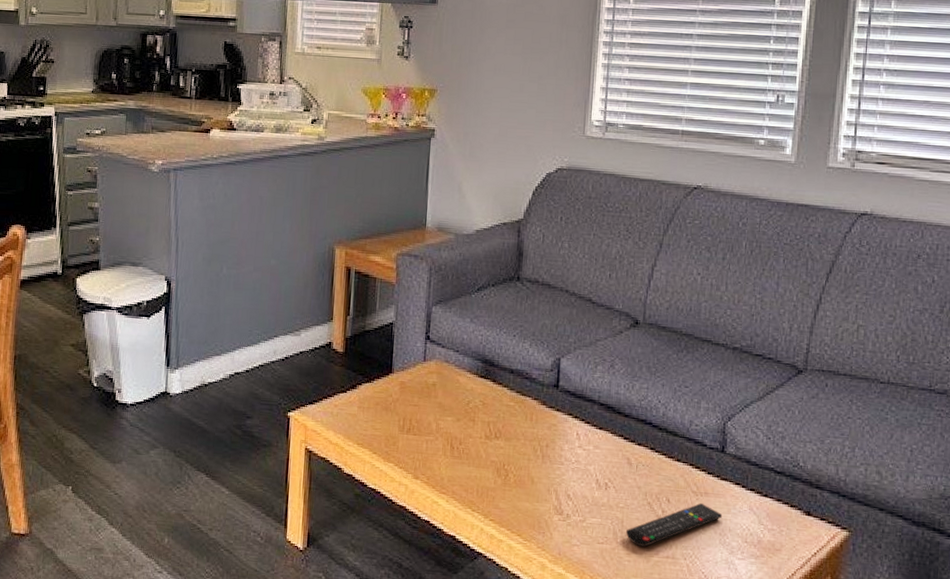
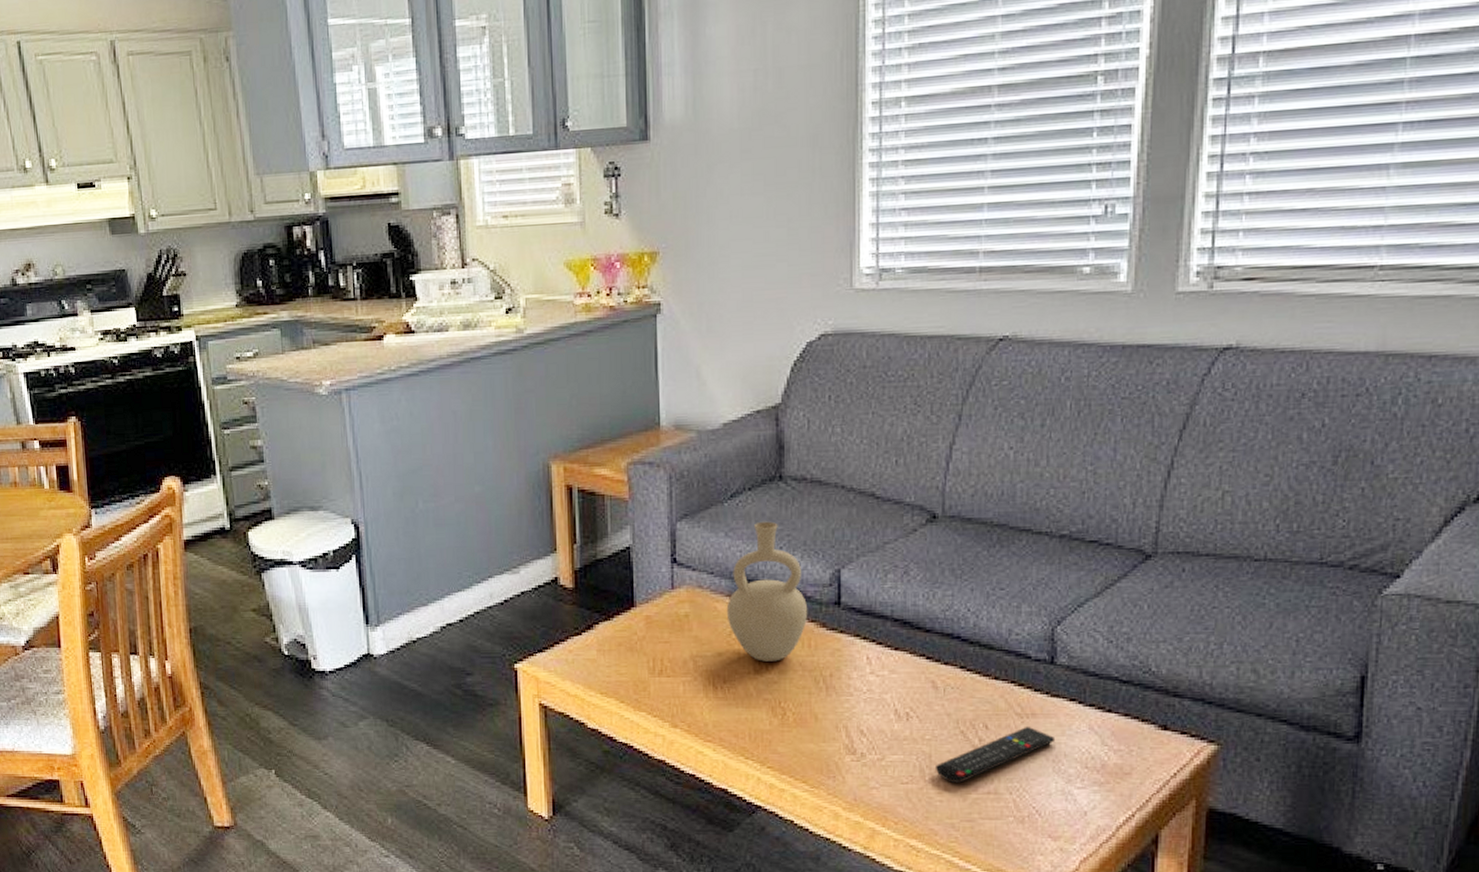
vase: none [466,312,533,430] -> present [726,521,808,662]

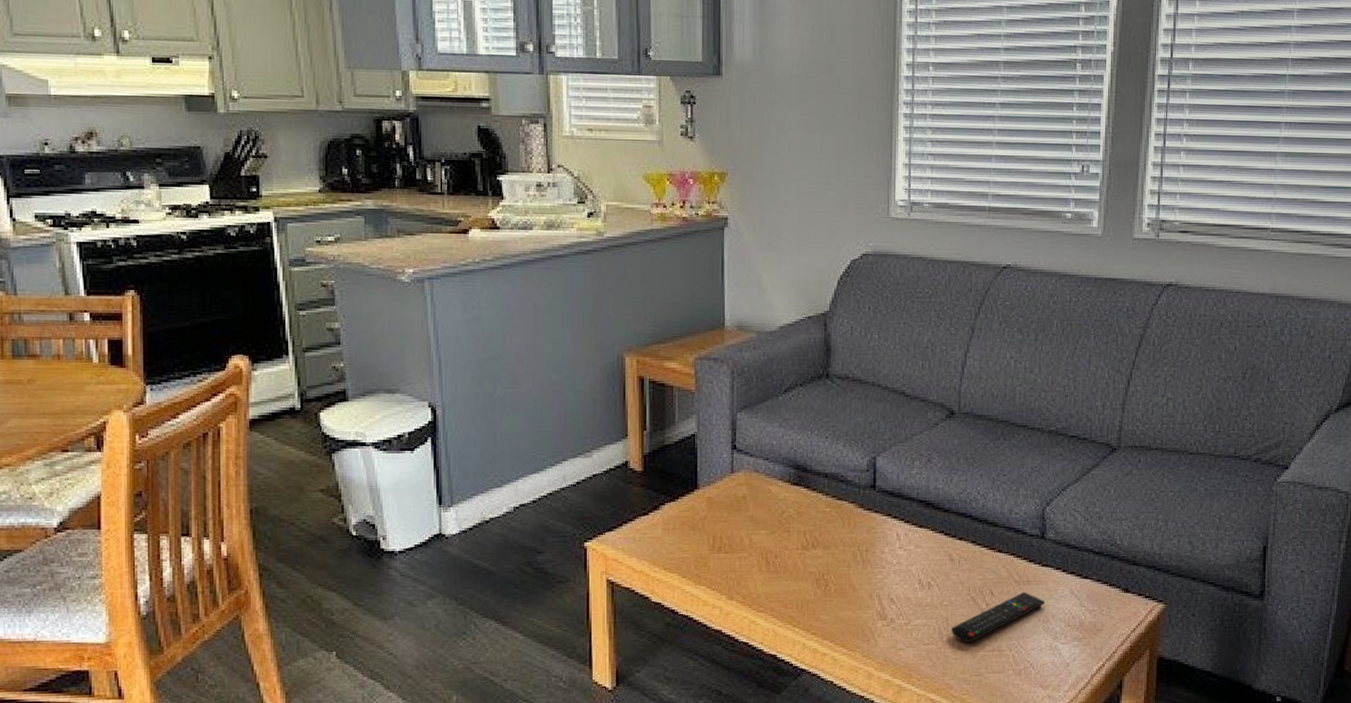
vase: present [726,521,808,662] -> none [779,414,849,538]

